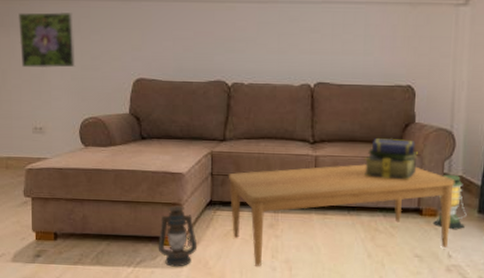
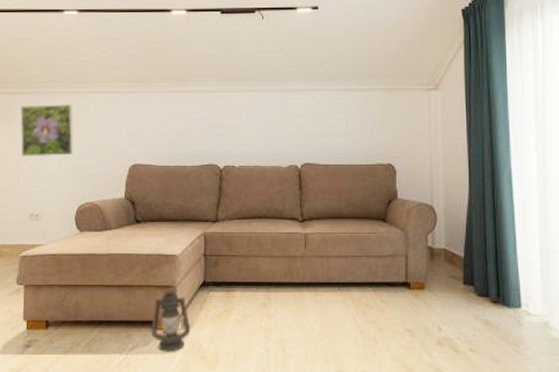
coffee table: present [228,163,454,266] -> none [220,239,439,348]
stack of books: present [364,138,418,180] -> none [351,214,402,254]
lantern: present [433,174,467,230] -> none [421,247,453,302]

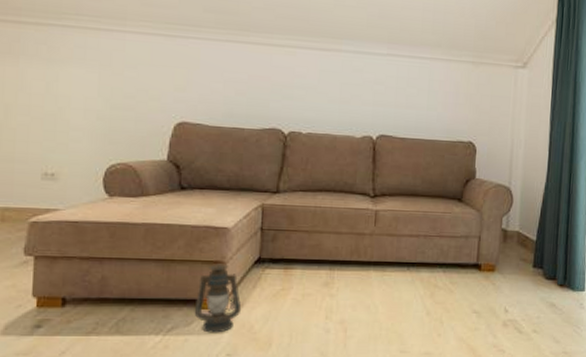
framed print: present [19,104,74,157] -> none [30,40,105,106]

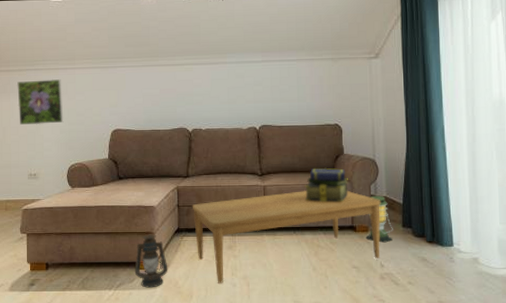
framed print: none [30,40,105,106] -> present [16,79,64,126]
coffee table: none [280,218,511,329] -> present [192,190,380,283]
stack of books: none [425,193,478,235] -> present [304,167,348,203]
lantern: none [491,229,523,285] -> present [365,195,393,243]

